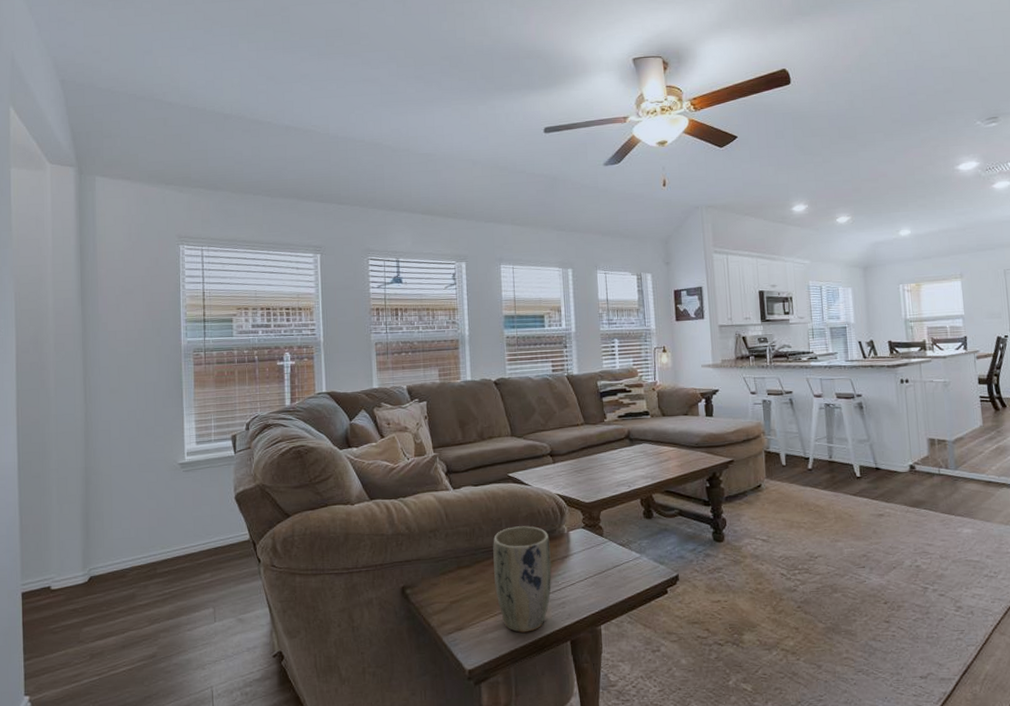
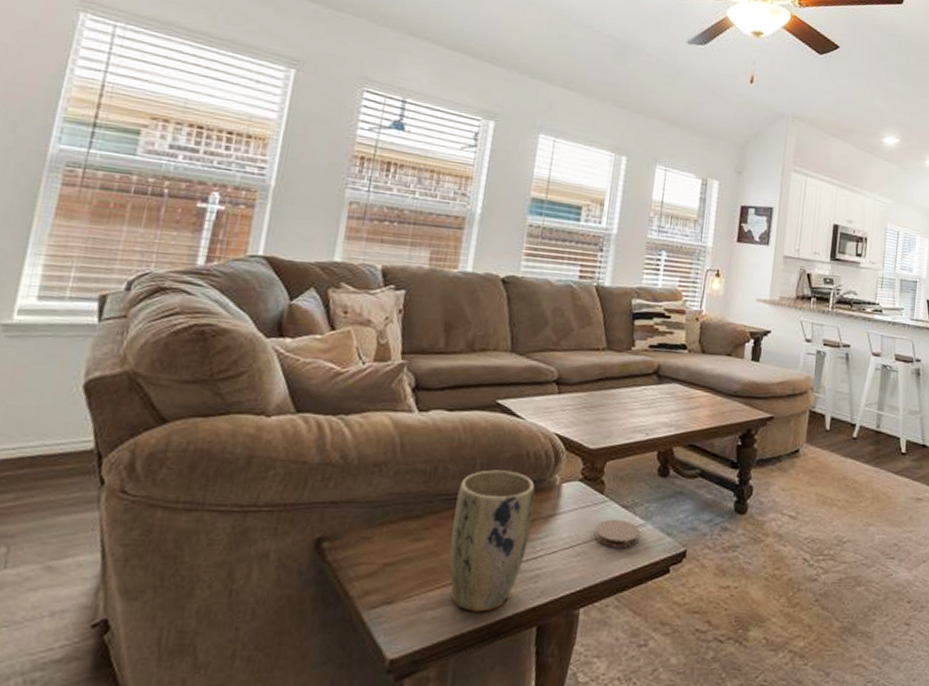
coaster: none [602,555,639,577] -> present [594,519,641,548]

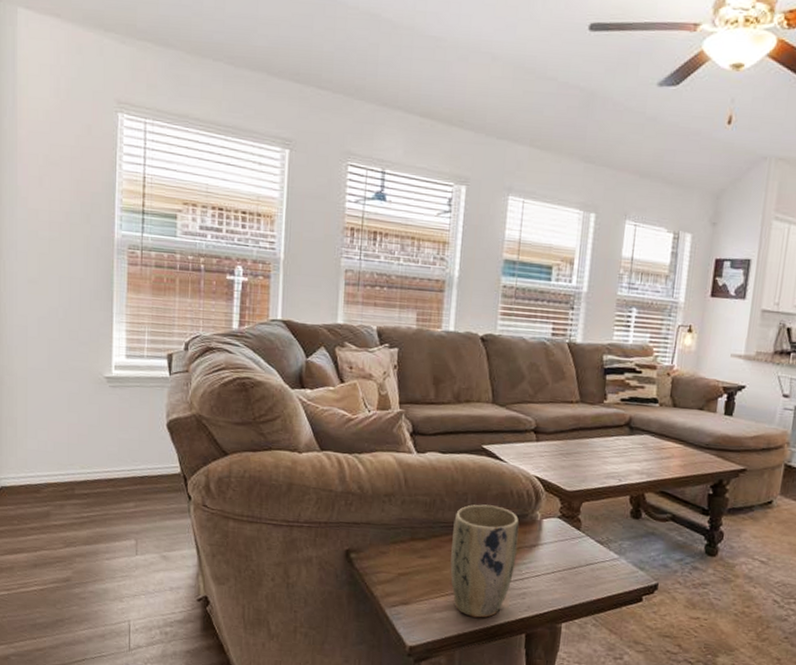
coaster: present [594,519,641,548] -> none [573,552,616,577]

